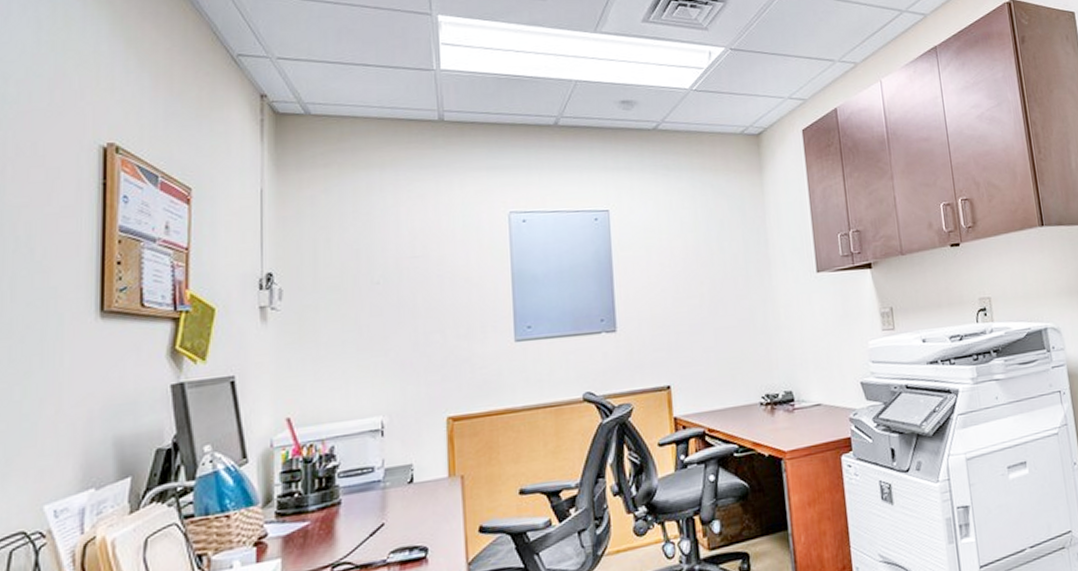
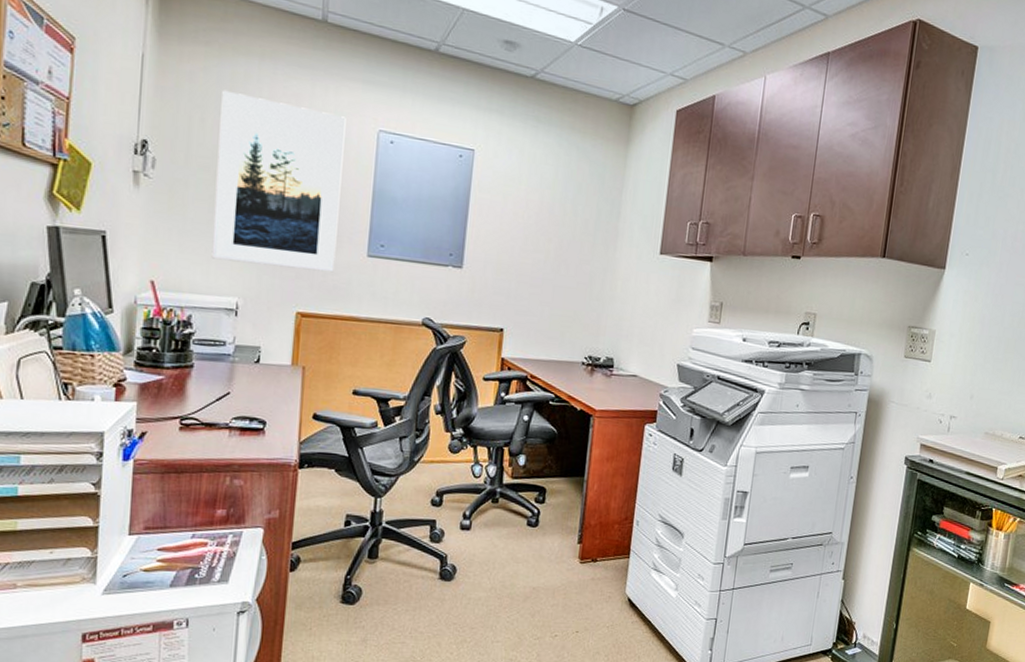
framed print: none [345,206,482,381] -> present [211,90,346,273]

